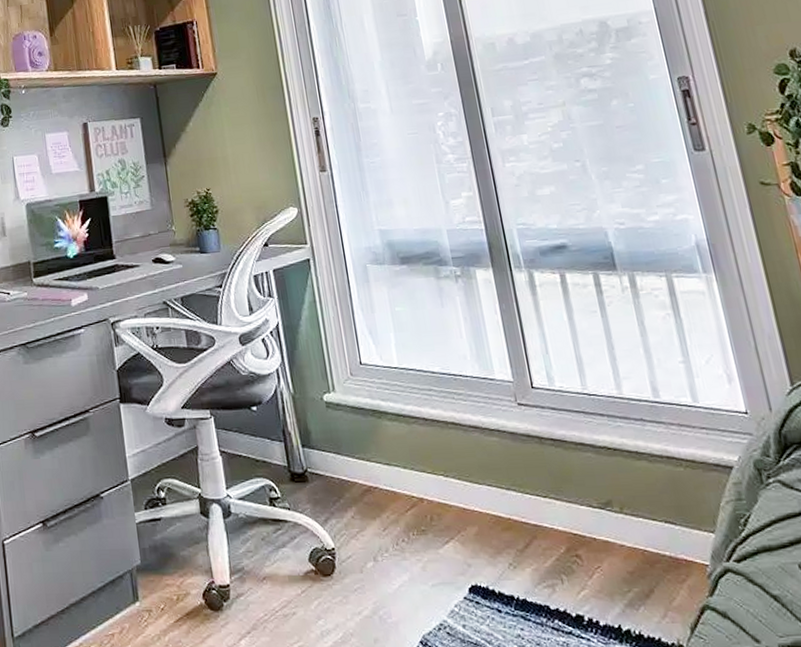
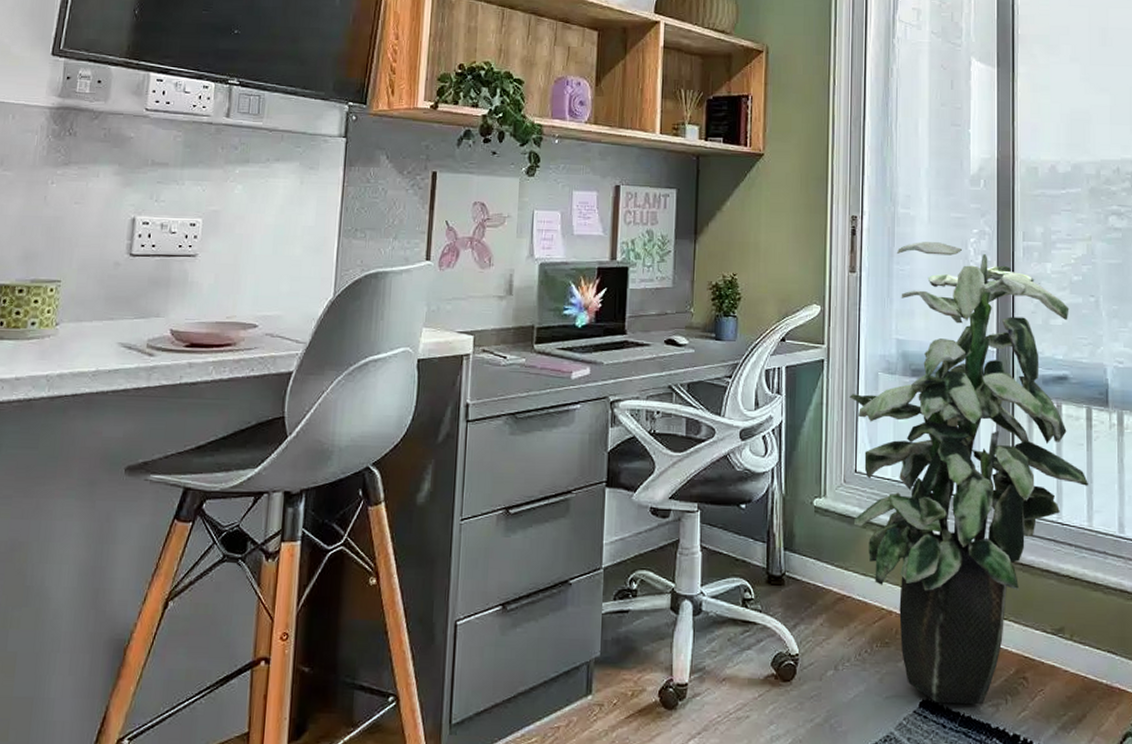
indoor plant: none [342,130,611,588] -> present [850,242,1089,705]

